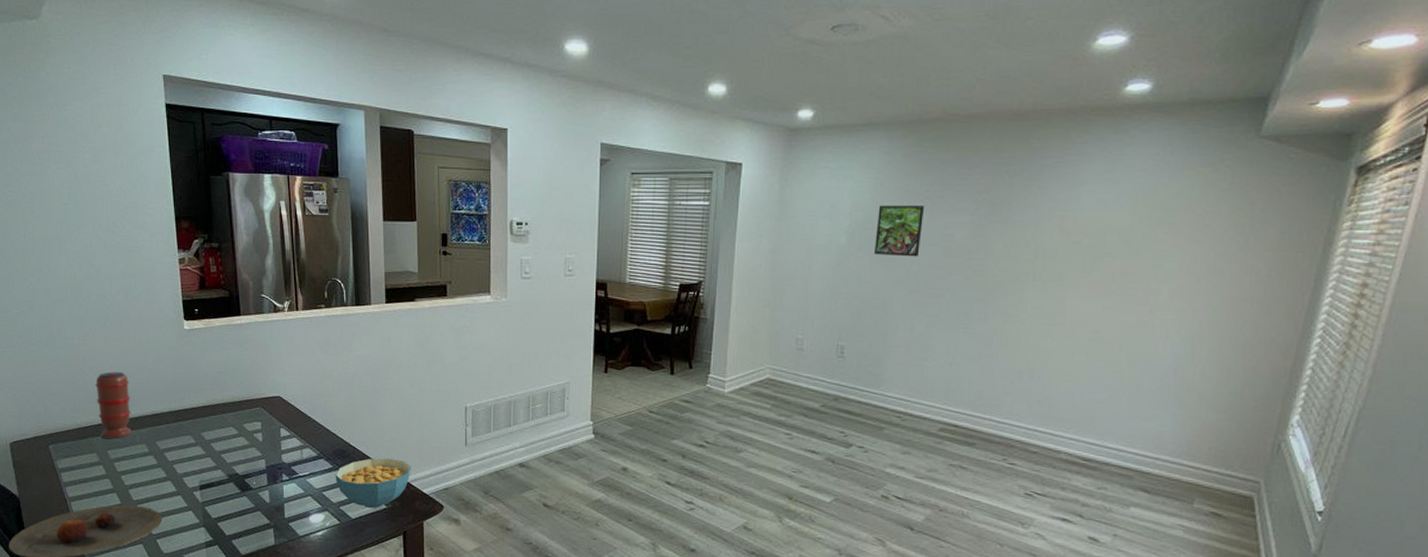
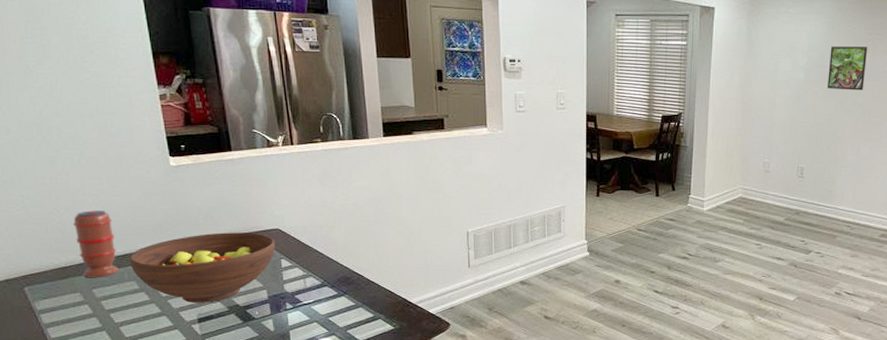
fruit bowl: none [141,398,276,470] -> present [129,232,275,303]
cereal bowl: present [335,458,411,508] -> none [340,283,417,329]

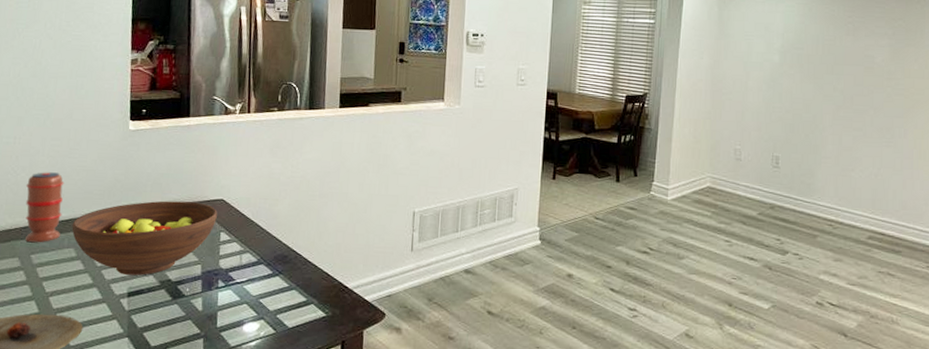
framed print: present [827,46,868,91] -> none [805,28,848,76]

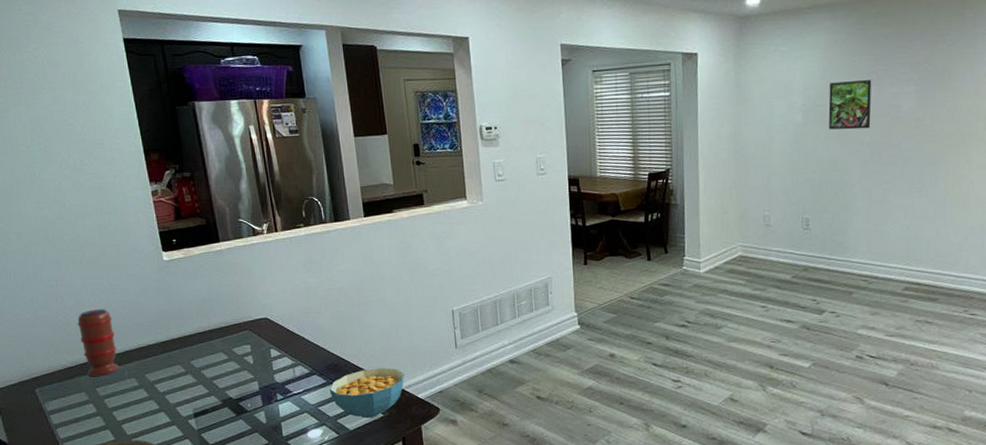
fruit bowl: present [71,201,217,276] -> none [128,323,264,398]
cereal bowl: none [274,263,355,316] -> present [329,367,405,418]
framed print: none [805,28,848,76] -> present [828,80,872,130]

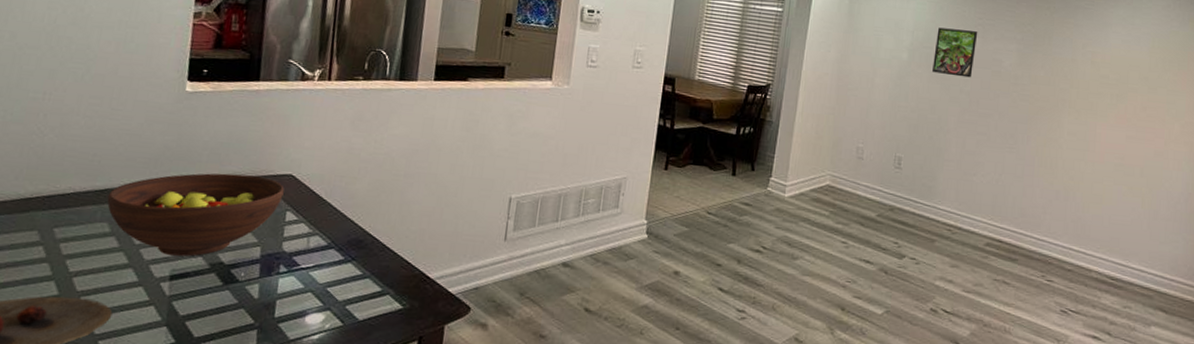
spice grinder: present [76,309,120,377] -> none [48,134,102,215]
fruit bowl: none [128,323,264,398] -> present [107,173,285,257]
cereal bowl: present [329,367,405,418] -> none [345,250,439,308]

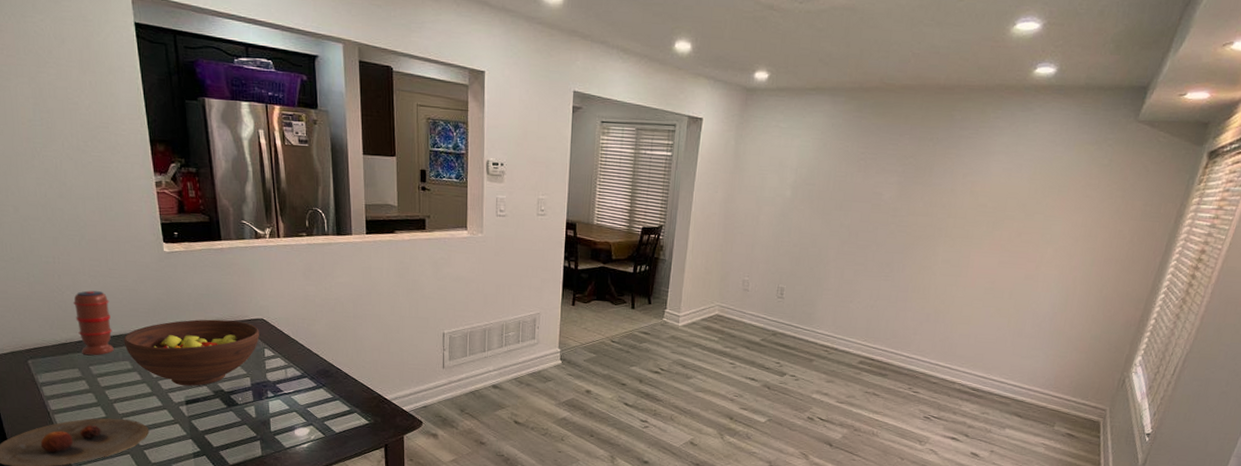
spice grinder: none [48,134,102,215] -> present [72,290,114,356]
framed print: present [932,27,978,78] -> none [814,164,860,212]

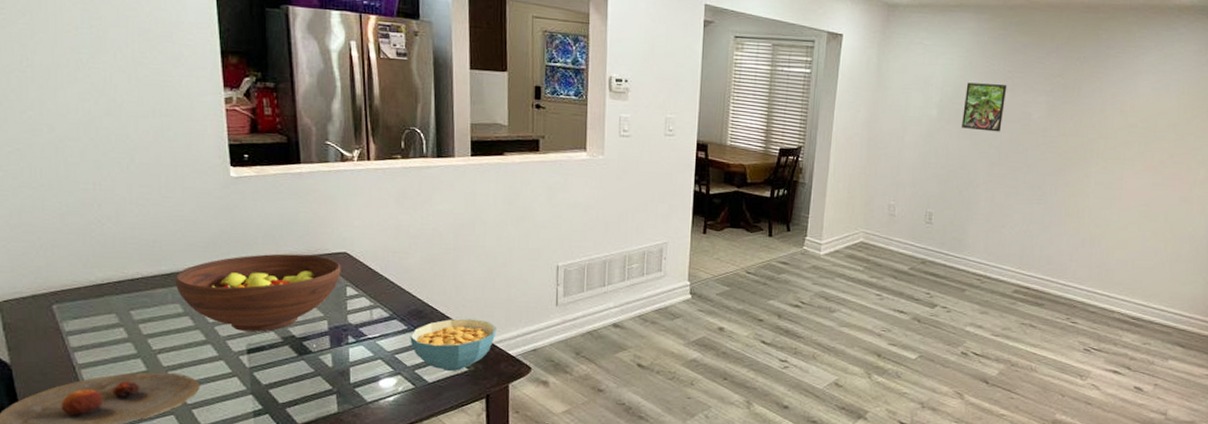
spice grinder: present [72,290,114,356] -> none [114,222,162,298]
cereal bowl: none [319,378,392,423] -> present [410,318,497,371]
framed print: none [814,164,860,212] -> present [962,82,1007,132]

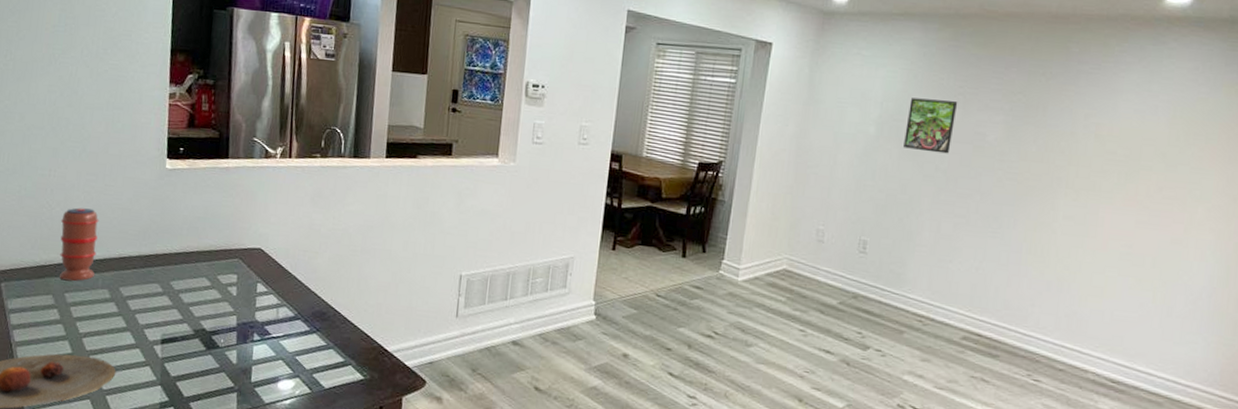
spice grinder: none [114,222,162,298] -> present [59,207,99,282]
fruit bowl: present [175,253,341,332] -> none [106,245,255,323]
cereal bowl: present [410,318,497,371] -> none [311,323,396,379]

